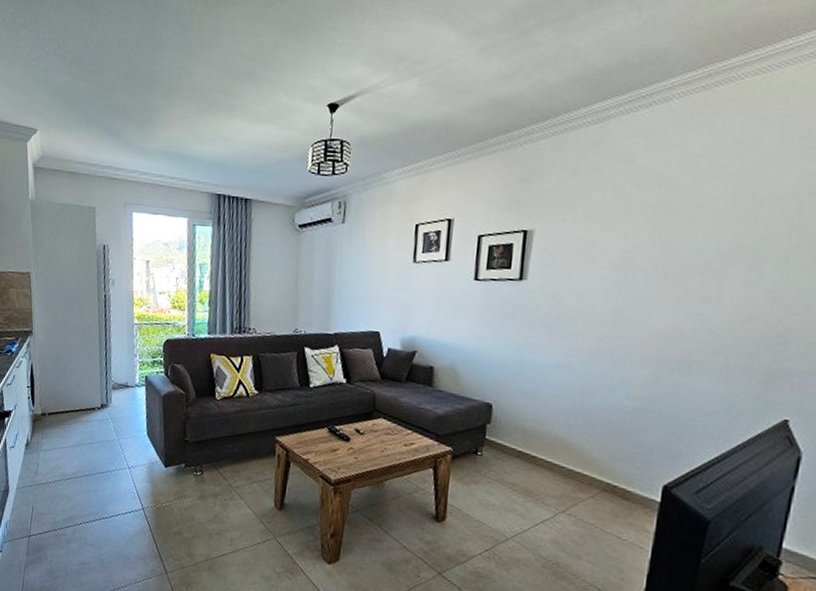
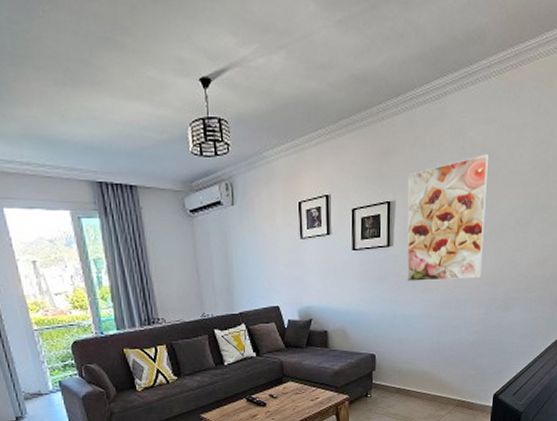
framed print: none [542,183,666,330] -> present [406,153,488,282]

